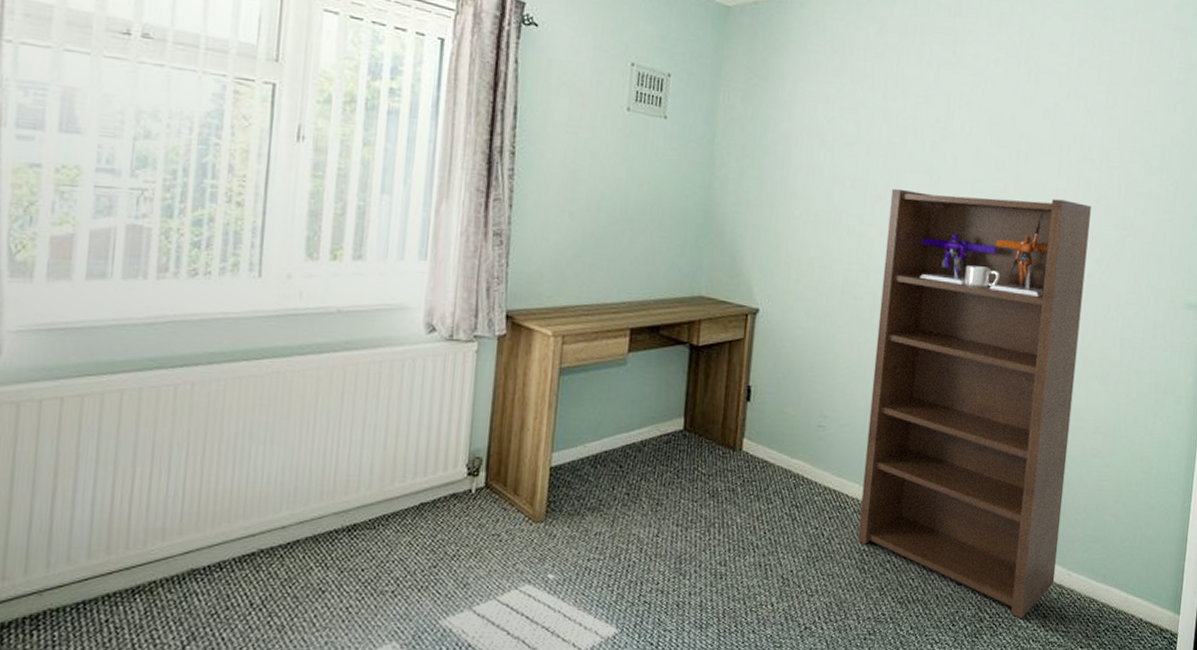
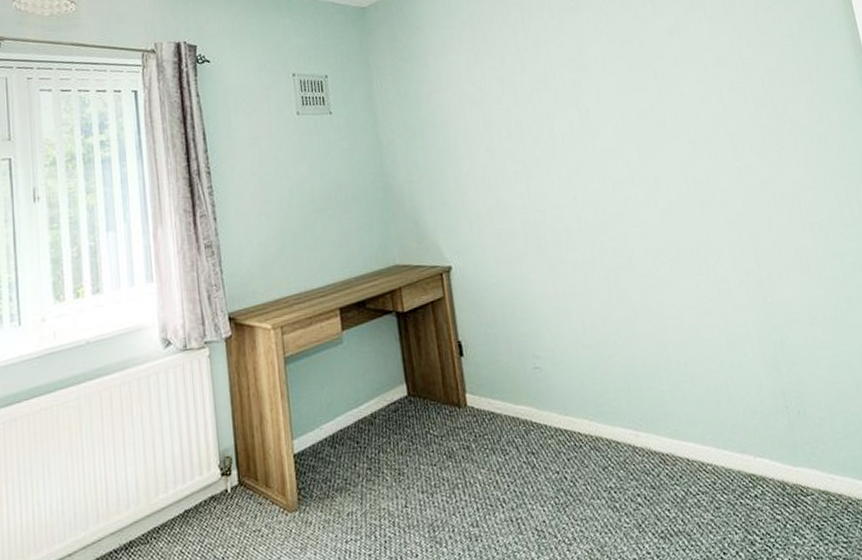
bookshelf: present [857,188,1091,618] -> none [545,104,819,535]

